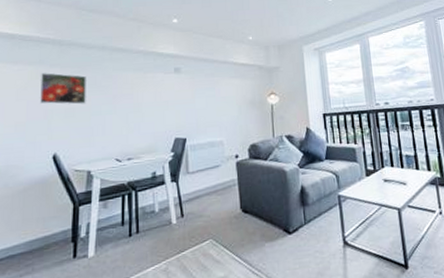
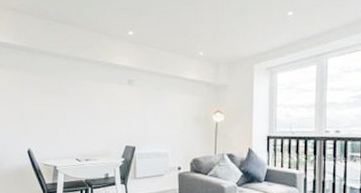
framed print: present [39,73,87,105] -> none [17,78,54,108]

